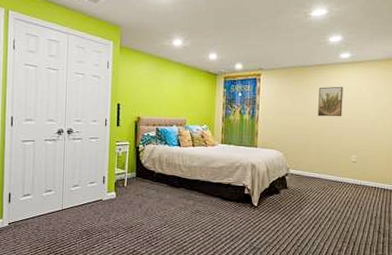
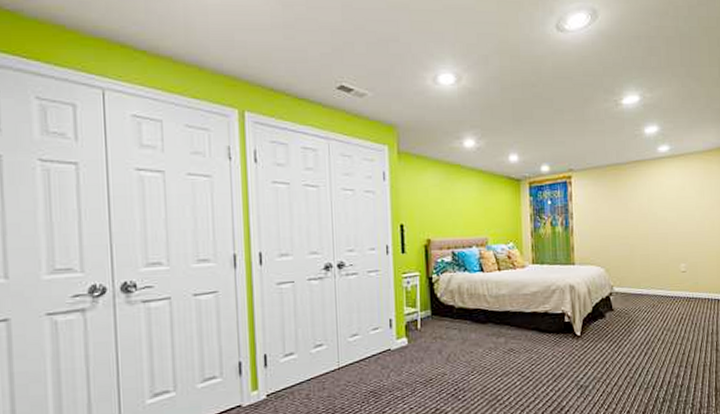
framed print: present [318,86,344,117] -> none [638,185,666,222]

